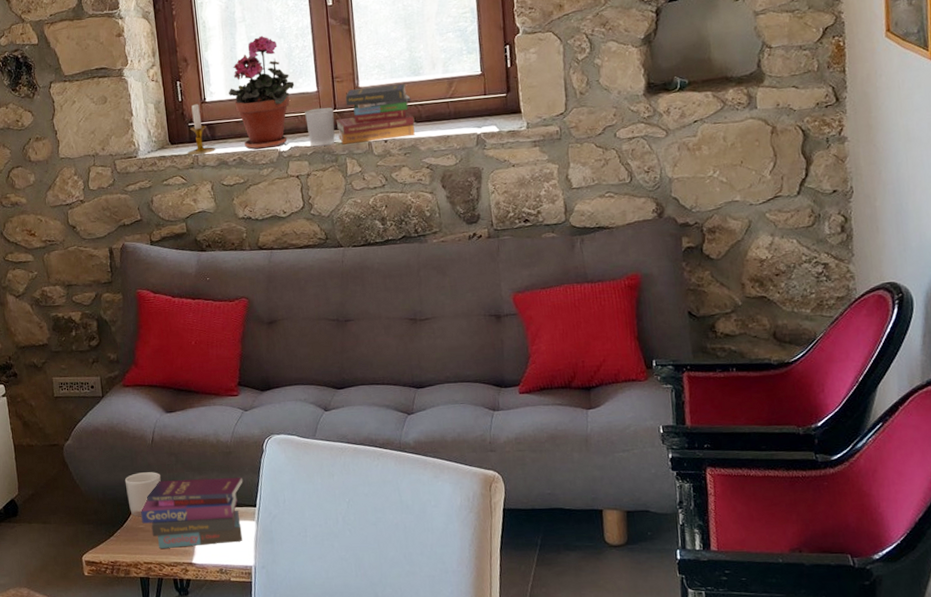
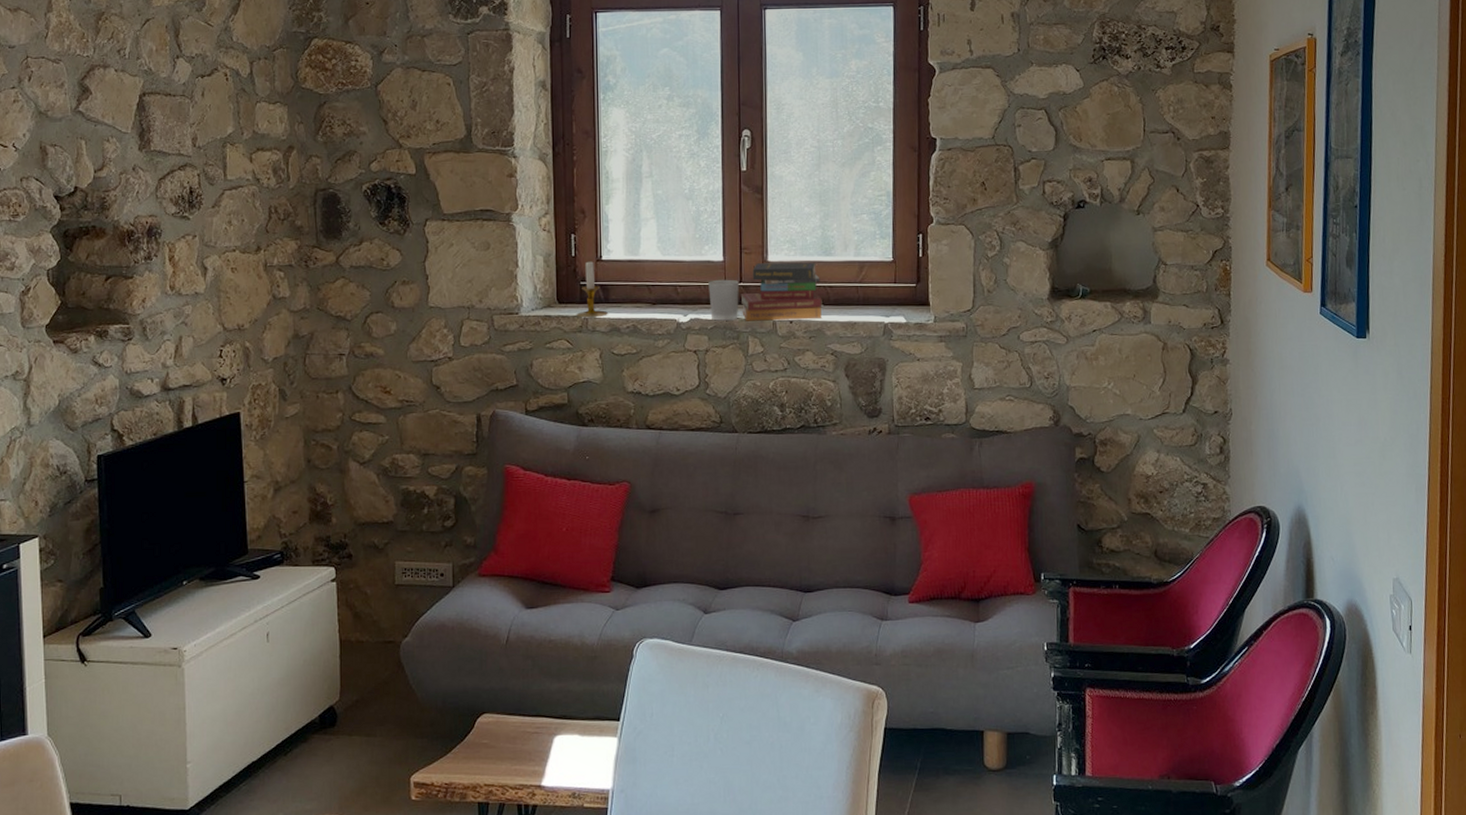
mug: present [124,472,162,517] -> none [470,677,514,731]
books: present [141,477,243,549] -> none [486,686,608,768]
potted plant: present [228,35,295,151] -> none [627,194,700,319]

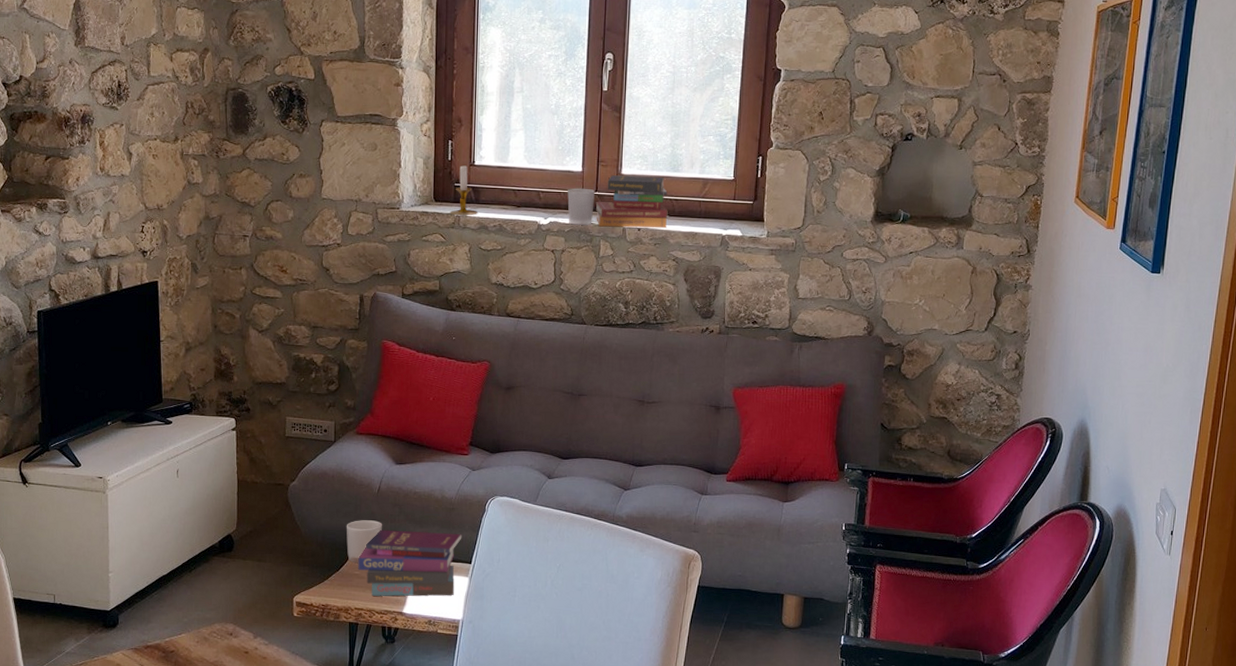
mug: none [470,677,514,731] -> present [346,520,383,564]
books: none [486,686,608,768] -> present [358,529,462,596]

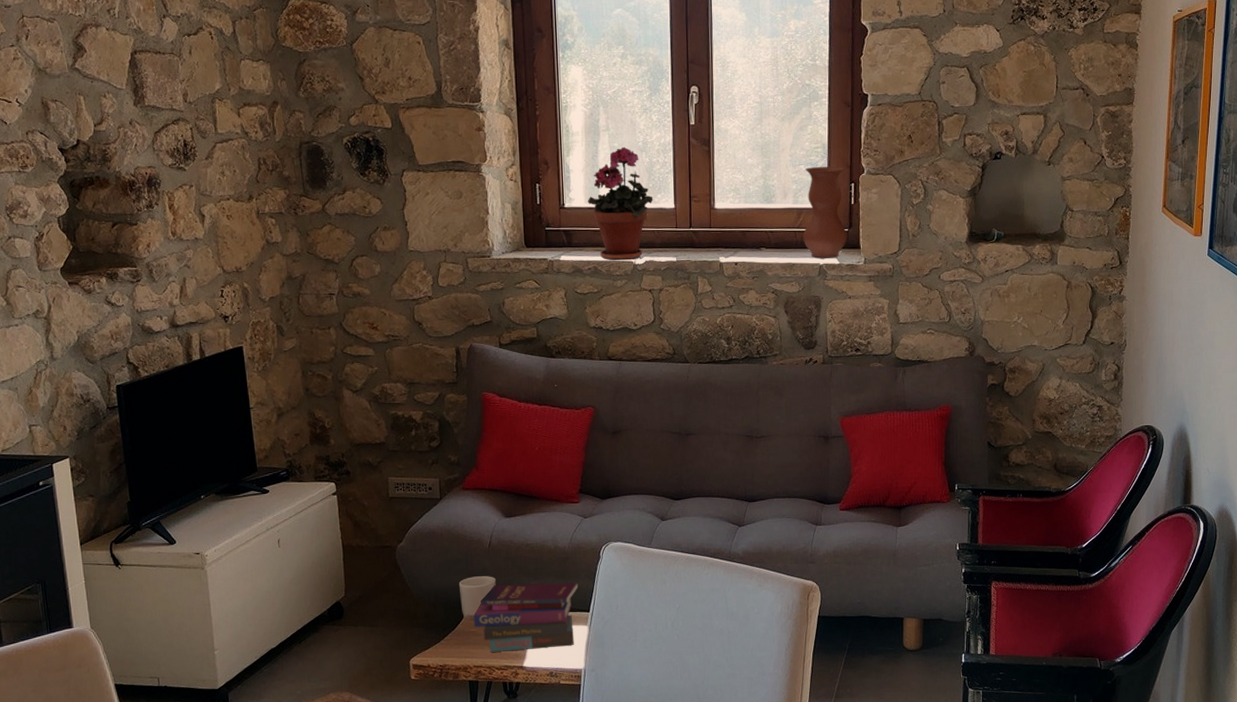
candlestick: present [450,165,478,216] -> none [542,208,571,261]
potted plant: none [497,109,562,220] -> present [587,146,653,261]
candle holder: present [567,188,595,225] -> none [661,225,689,263]
books: present [595,175,668,229] -> none [690,209,764,263]
vase: none [707,138,753,230] -> present [803,166,847,258]

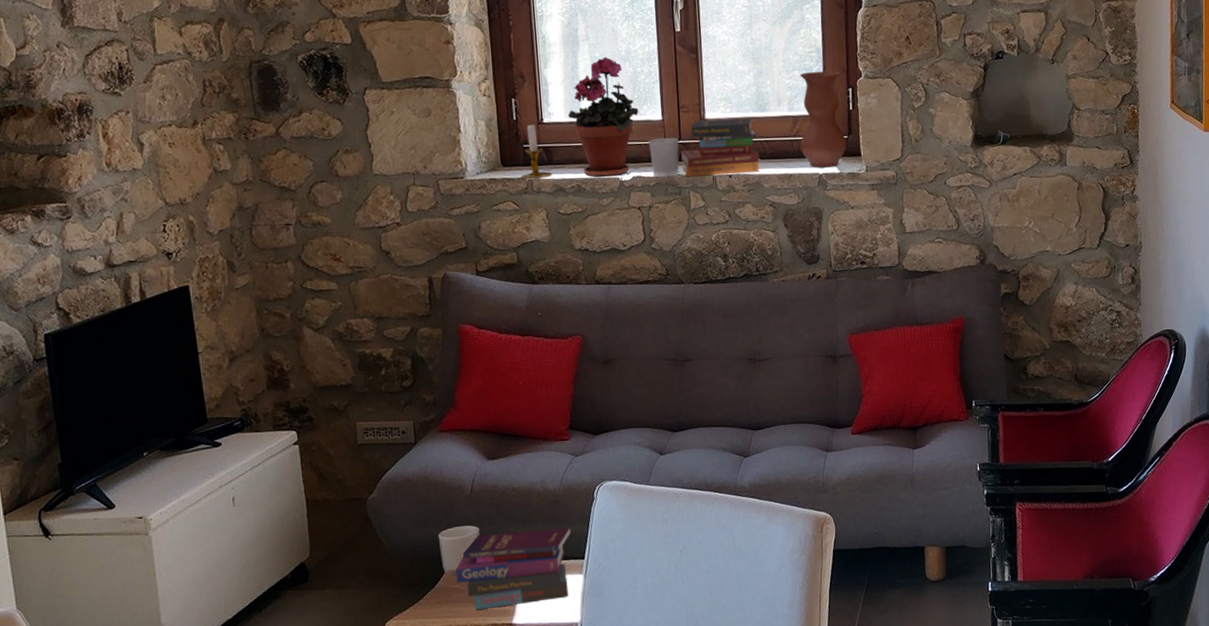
candlestick: none [542,208,571,261] -> present [520,124,552,180]
candle holder: none [661,225,689,263] -> present [649,137,679,178]
books: none [690,209,764,263] -> present [680,118,760,177]

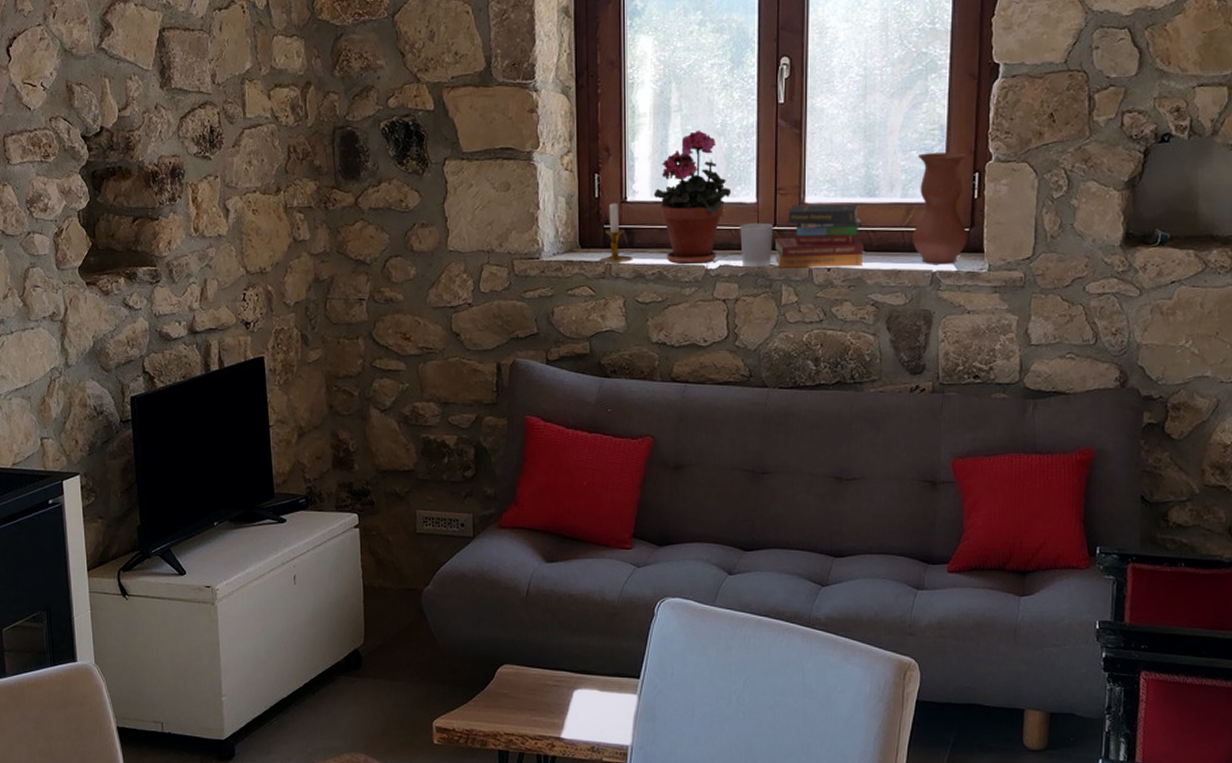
mug: present [437,525,481,577] -> none [490,629,534,681]
books: present [455,527,571,610] -> none [506,640,628,719]

